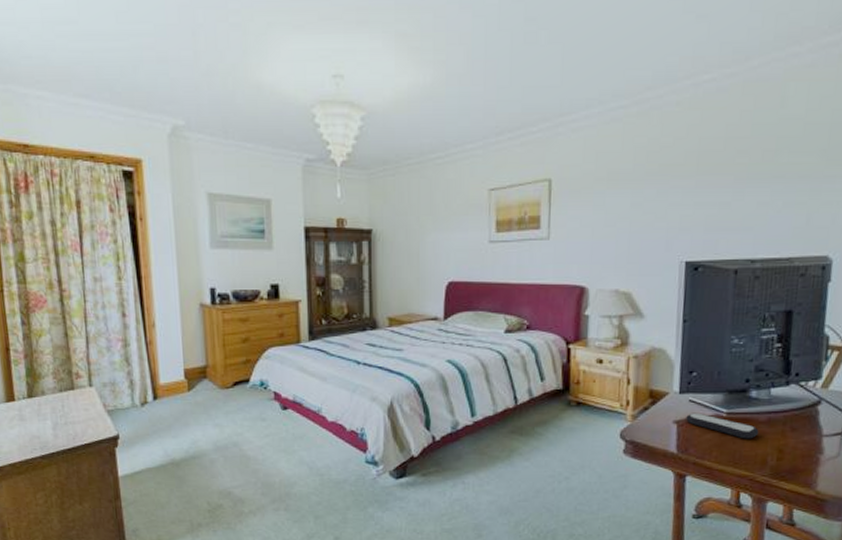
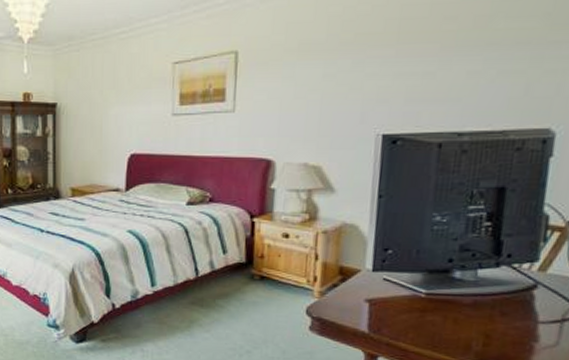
remote control: present [686,412,759,439] -> none [379,291,463,322]

